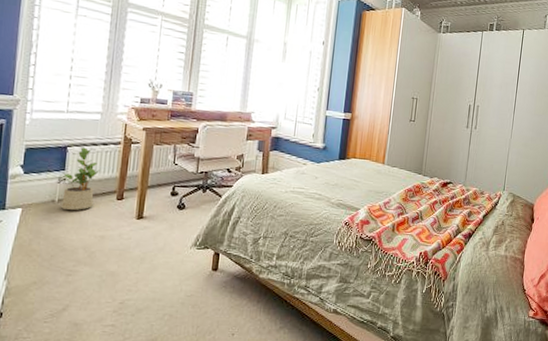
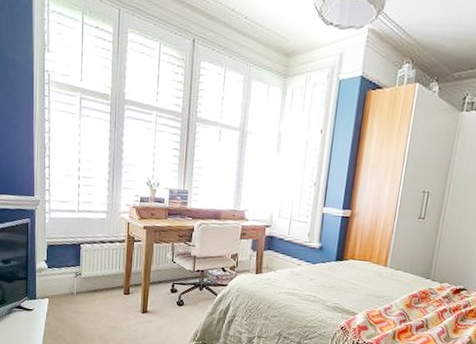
potted plant: present [61,147,99,210] -> none [79,245,108,303]

